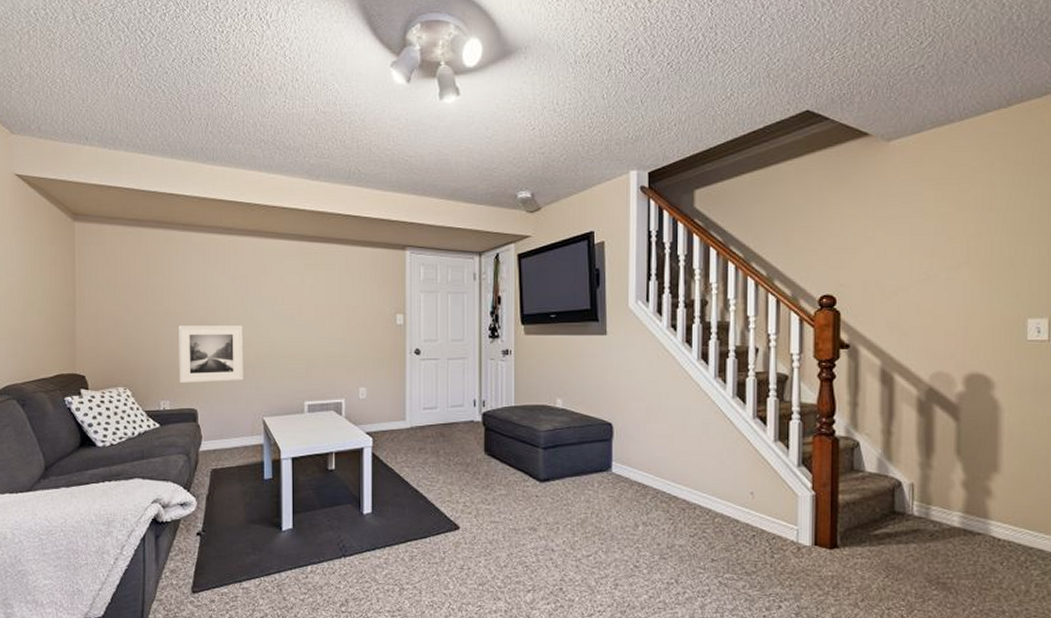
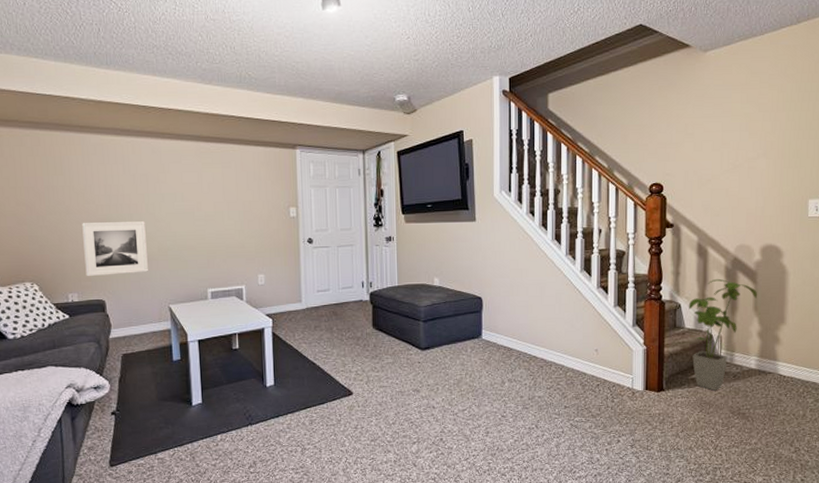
house plant: none [869,412,961,552] -> present [688,278,758,391]

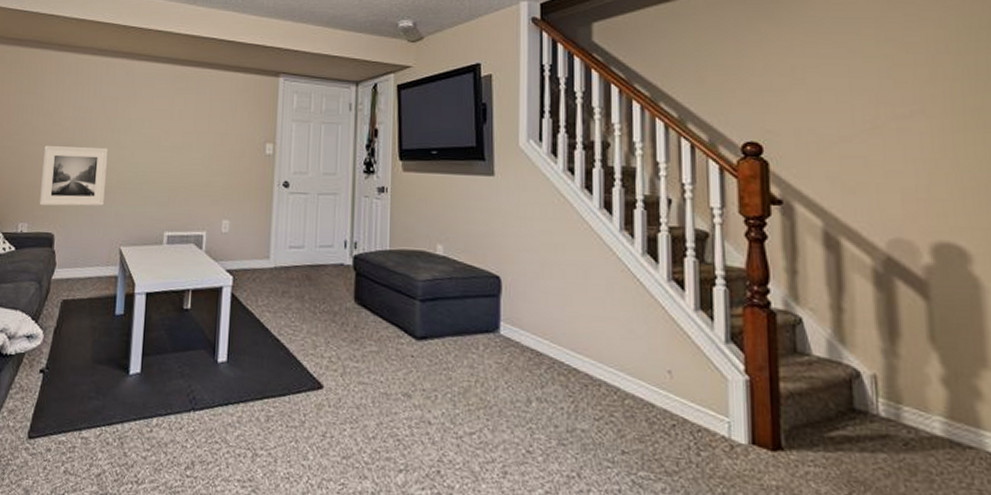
house plant: present [688,278,758,391] -> none [815,285,934,463]

